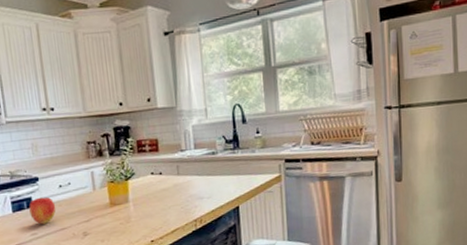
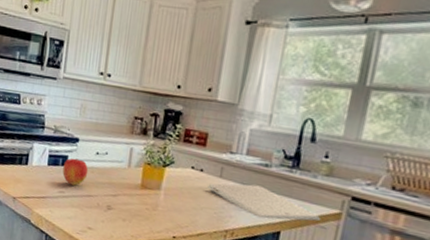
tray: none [169,172,267,200] -> present [207,183,321,222]

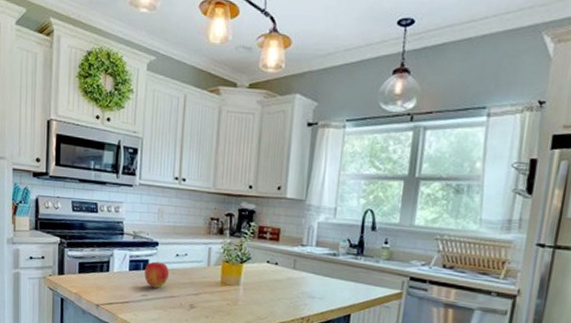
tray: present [207,183,321,222] -> none [283,273,385,304]

